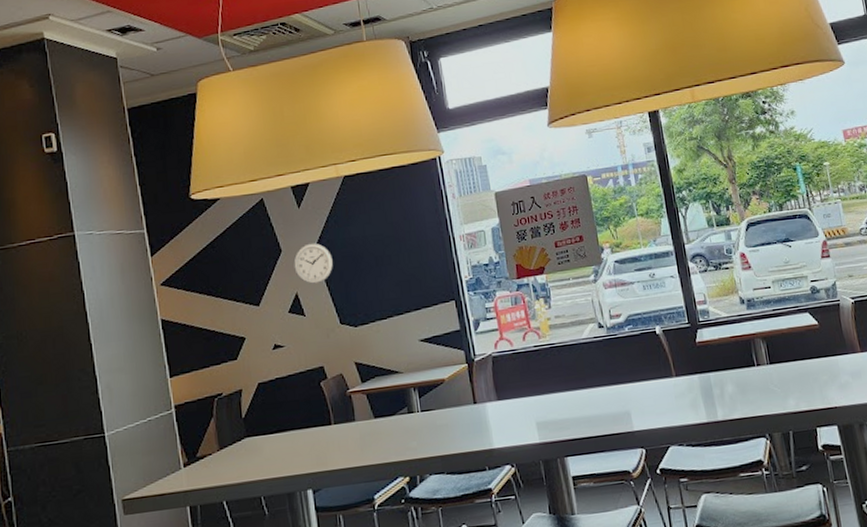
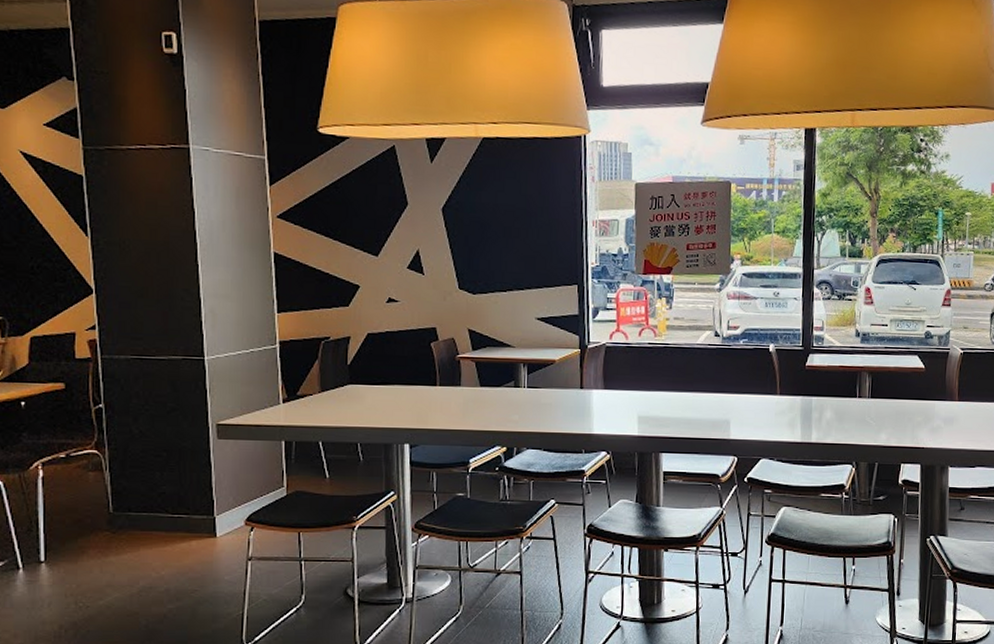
wall clock: present [293,242,333,284] -> none [419,201,459,244]

